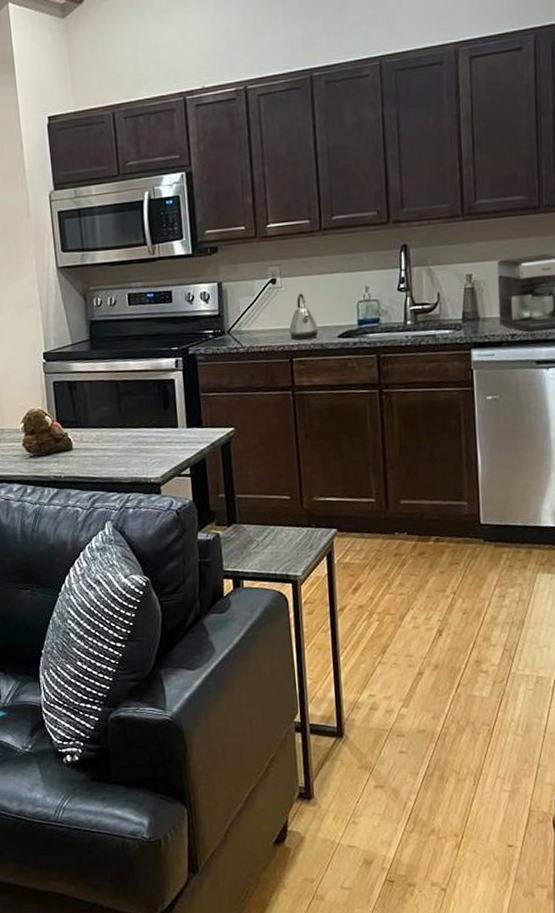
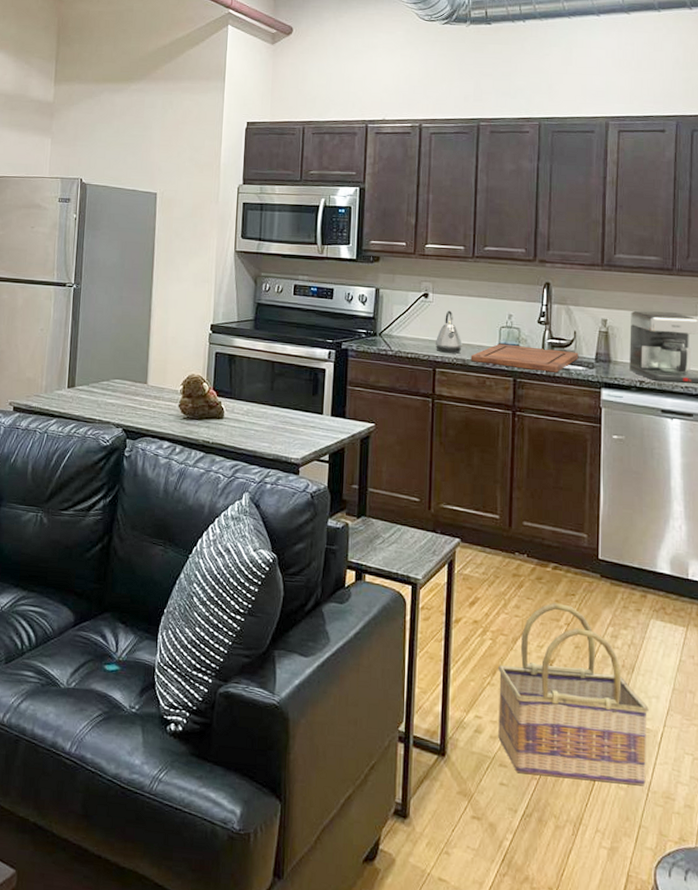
cutting board: none [328,315,445,345] -> present [470,343,579,373]
basket: none [388,574,542,740] -> present [498,603,649,786]

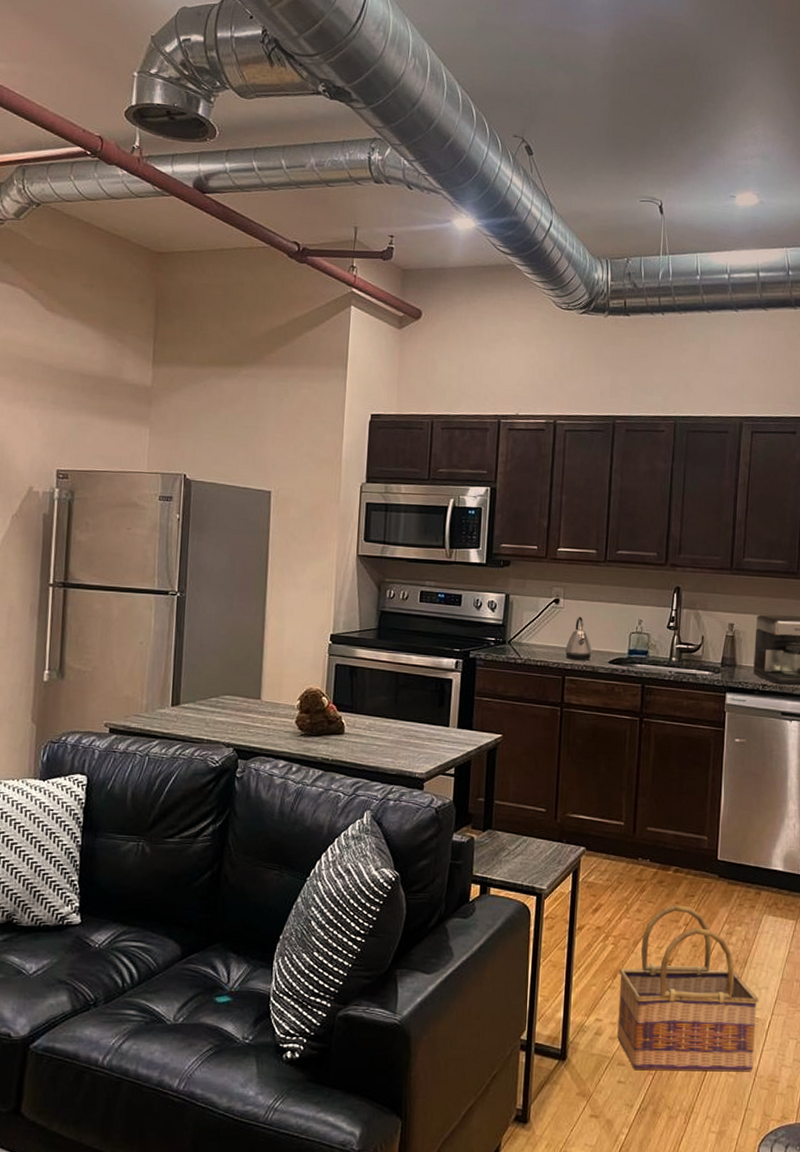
cutting board: present [470,343,579,373] -> none [600,649,706,678]

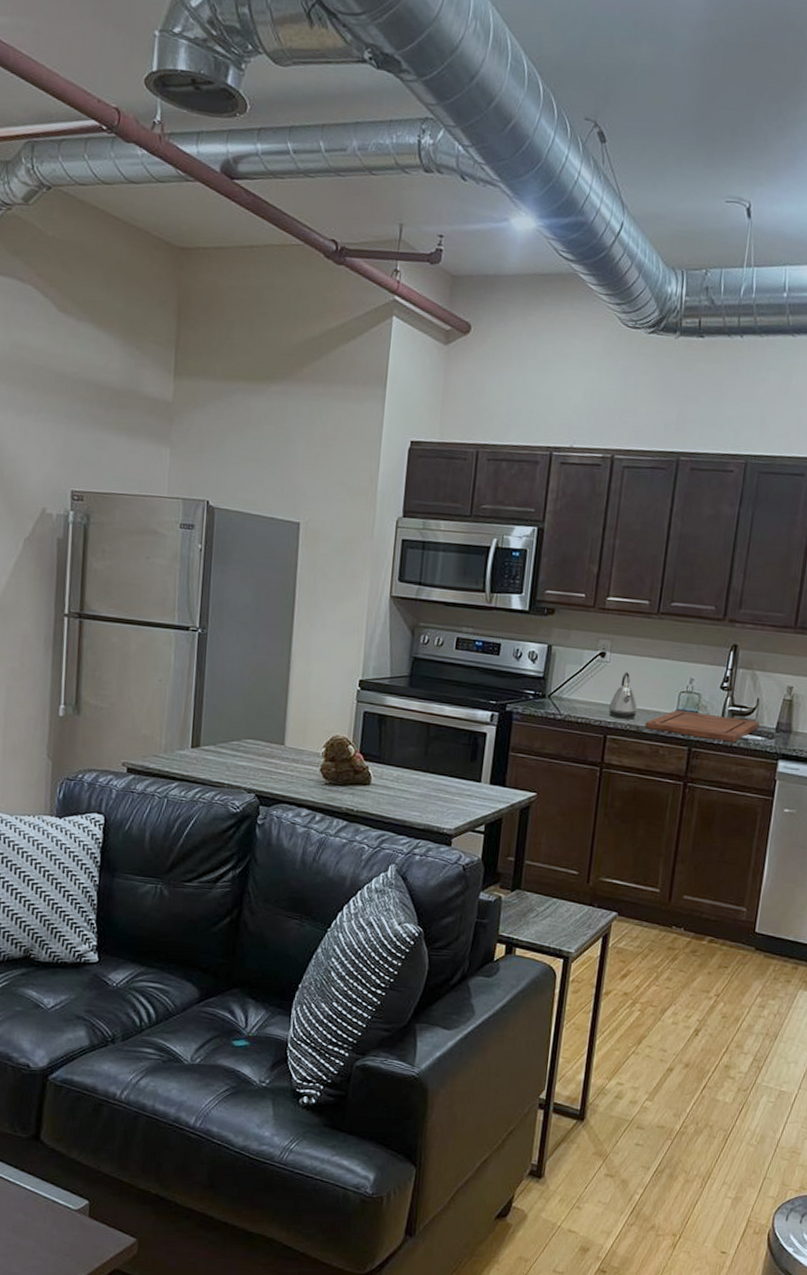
cutting board: none [600,649,706,678] -> present [644,709,760,742]
basket: present [617,905,759,1072] -> none [638,975,787,1143]

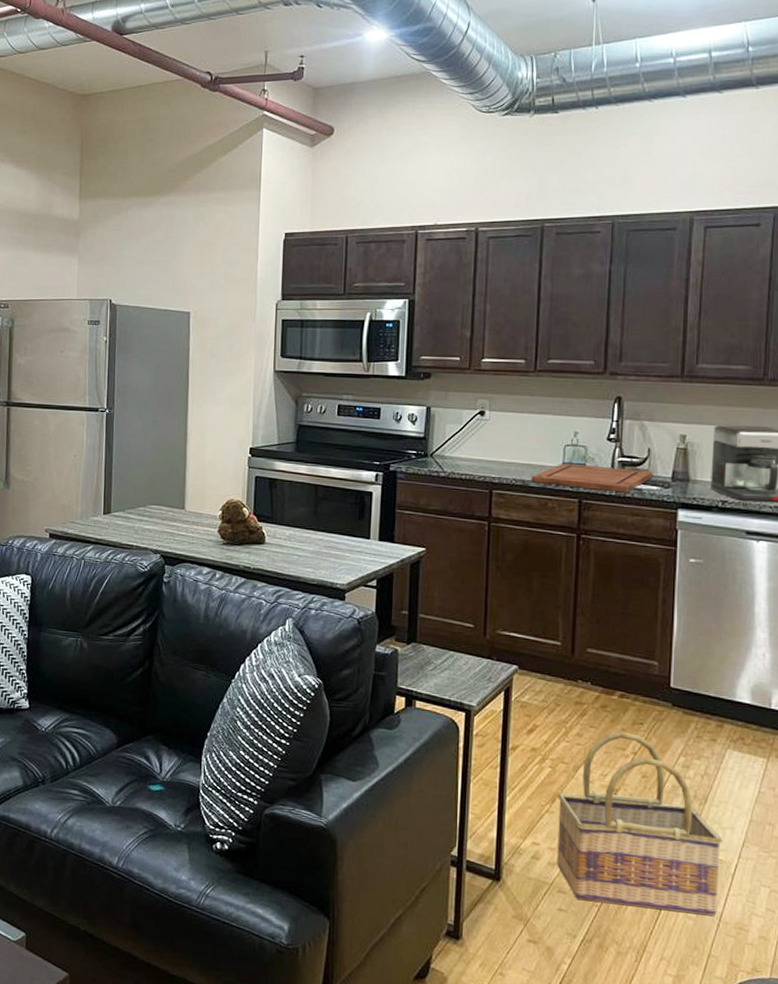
kettle: present [608,672,638,720] -> none [491,428,522,474]
basket: none [638,975,787,1143] -> present [557,731,722,916]

